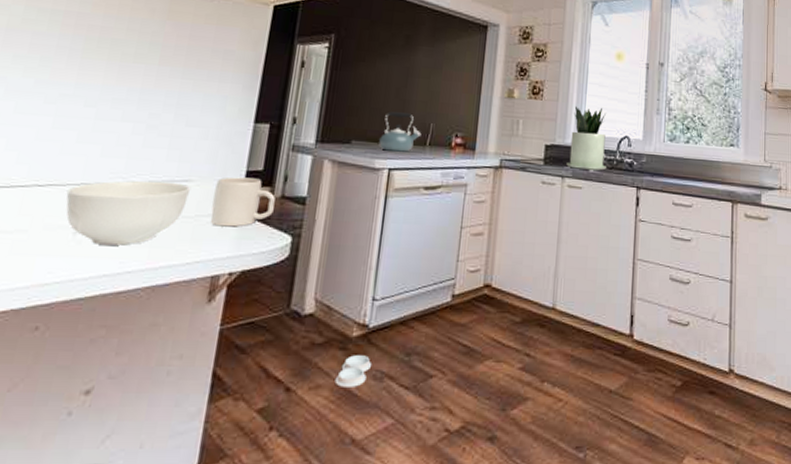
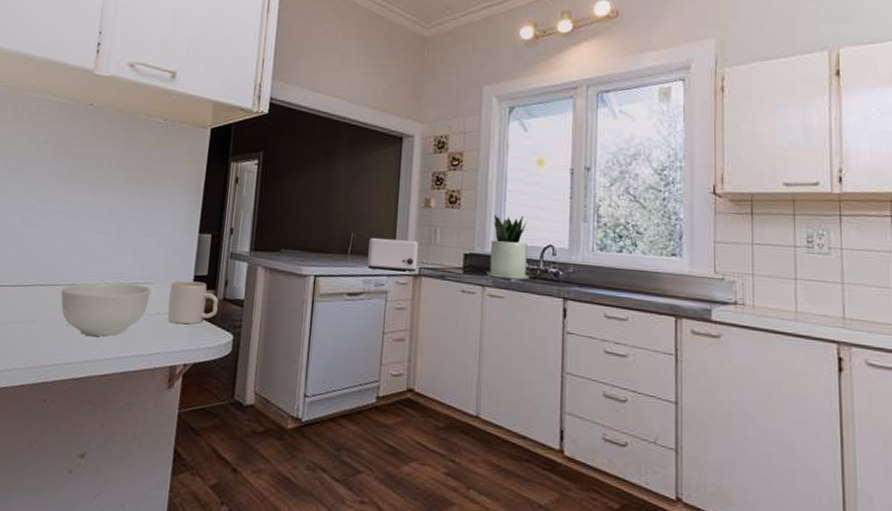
pet bowl: present [334,355,372,389] -> none [274,445,306,476]
kettle: present [379,111,422,152] -> none [305,222,343,260]
toaster: none [446,128,502,164] -> present [366,237,420,272]

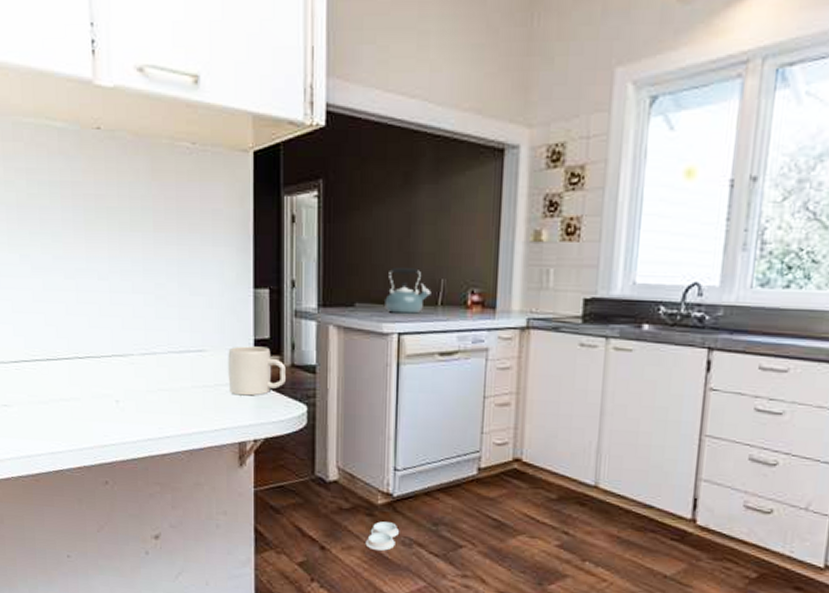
bowl: present [60,282,152,337] -> none [102,351,206,413]
pet bowl: none [274,445,306,476] -> present [365,521,400,552]
kettle: none [305,222,343,260] -> present [385,268,431,314]
toaster: present [366,237,420,272] -> none [461,283,529,324]
planter: present [485,214,531,280] -> none [610,246,668,328]

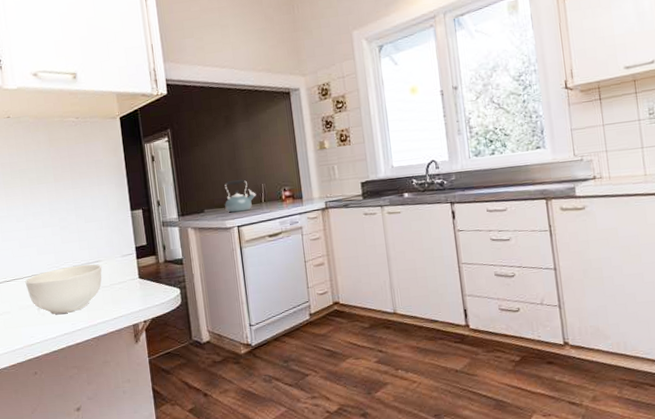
bowl: none [102,351,206,413] -> present [25,264,102,314]
mug: present [227,346,286,396] -> none [117,251,162,290]
pet bowl: present [365,521,400,552] -> none [236,366,261,390]

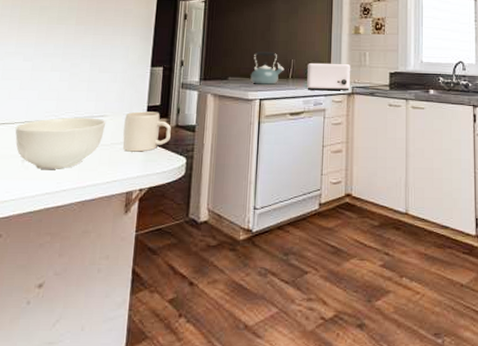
mug: none [117,251,162,290] -> present [122,111,171,152]
toaster: none [278,179,323,211] -> present [306,62,352,91]

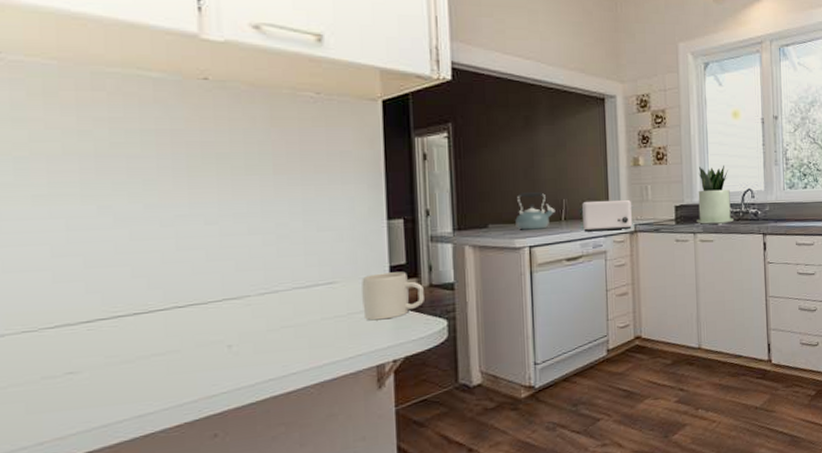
bowl: present [15,117,106,169] -> none [210,286,338,353]
planter: none [408,37,446,92] -> present [695,165,735,224]

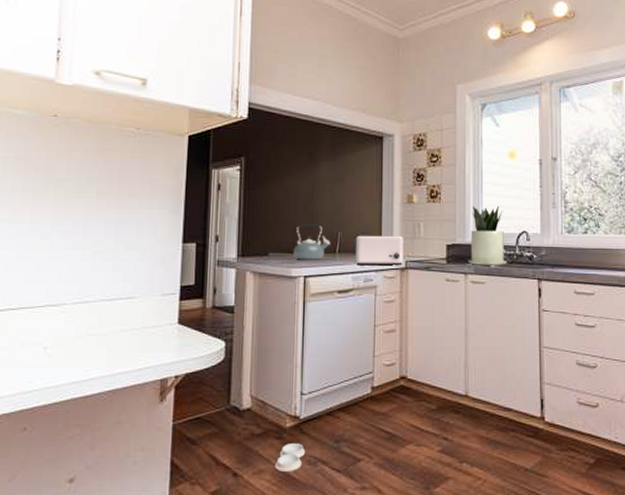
mug: present [360,271,424,321] -> none [154,292,207,336]
pet bowl: none [512,411,544,442] -> present [275,443,306,473]

